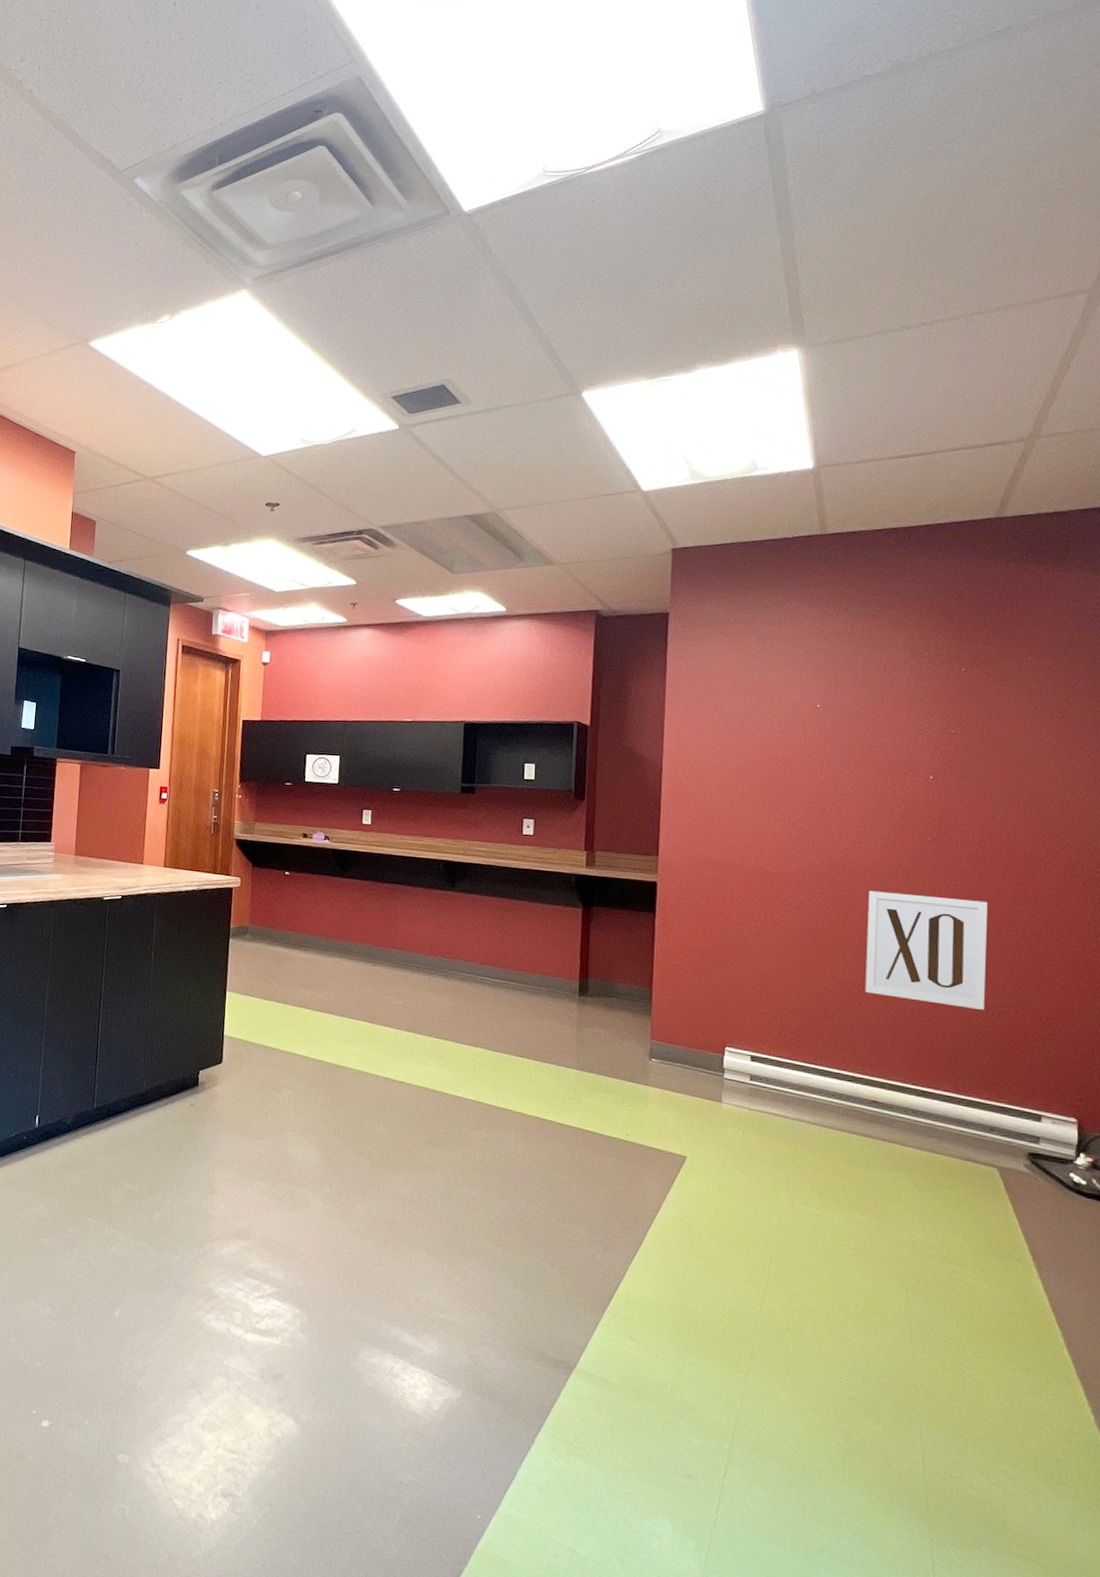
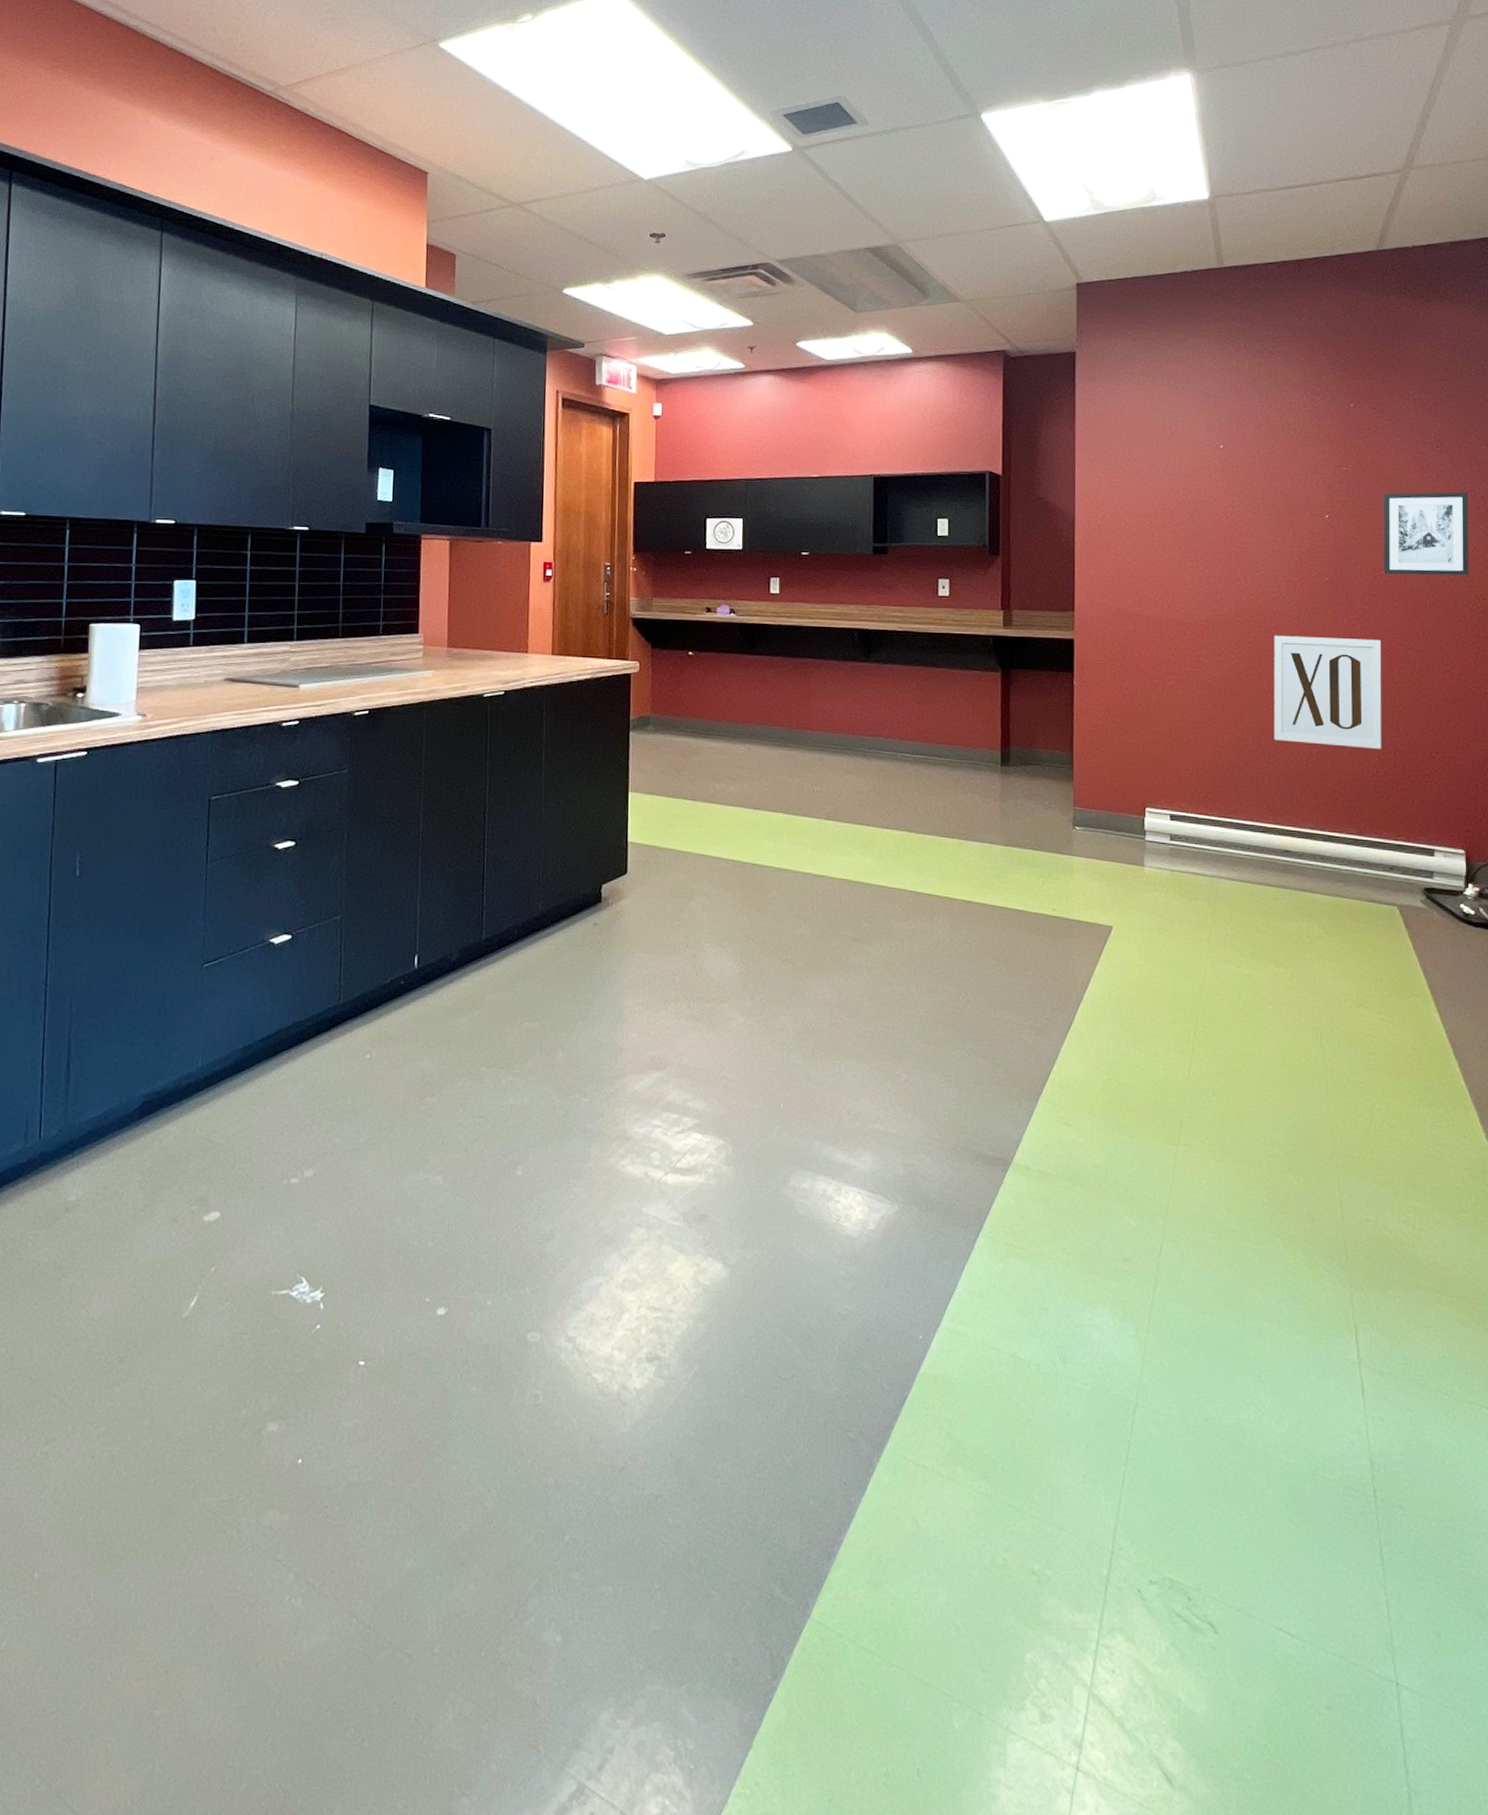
wall art: none [992,757,1094,844] -> present [1383,492,1469,576]

